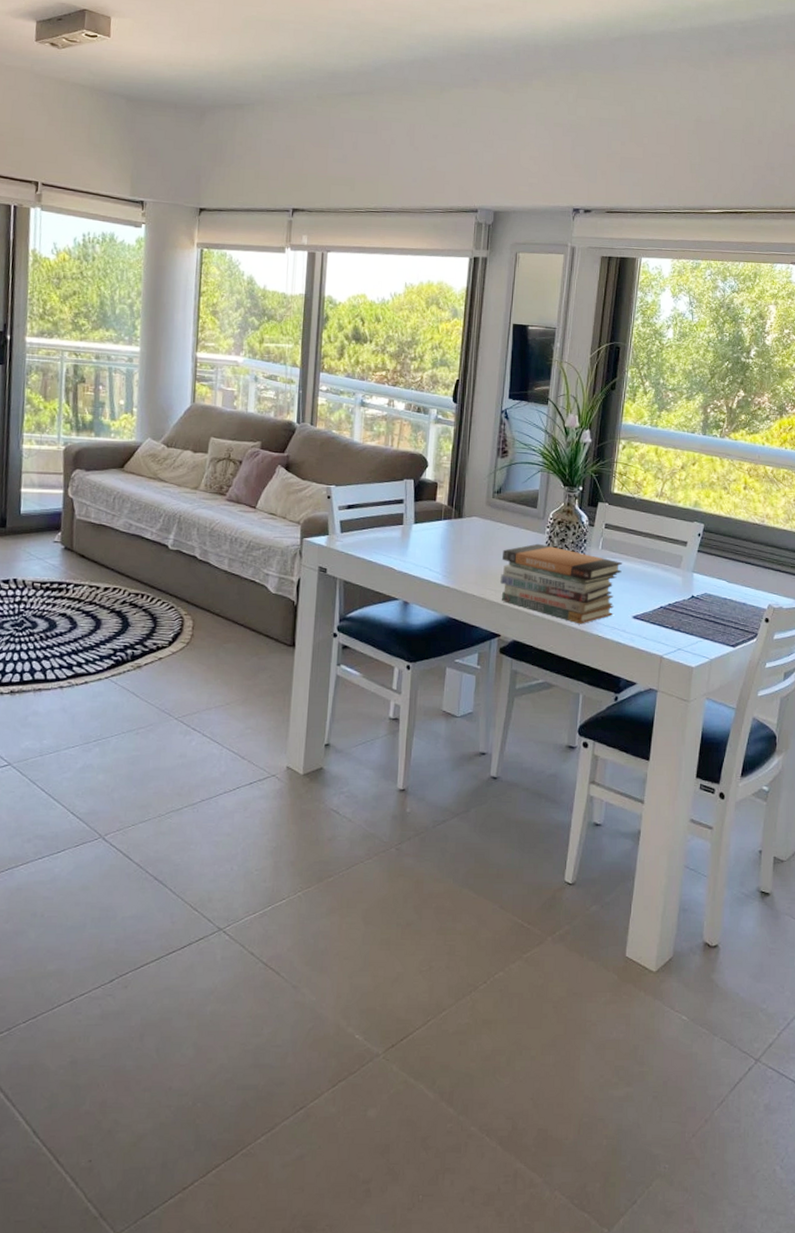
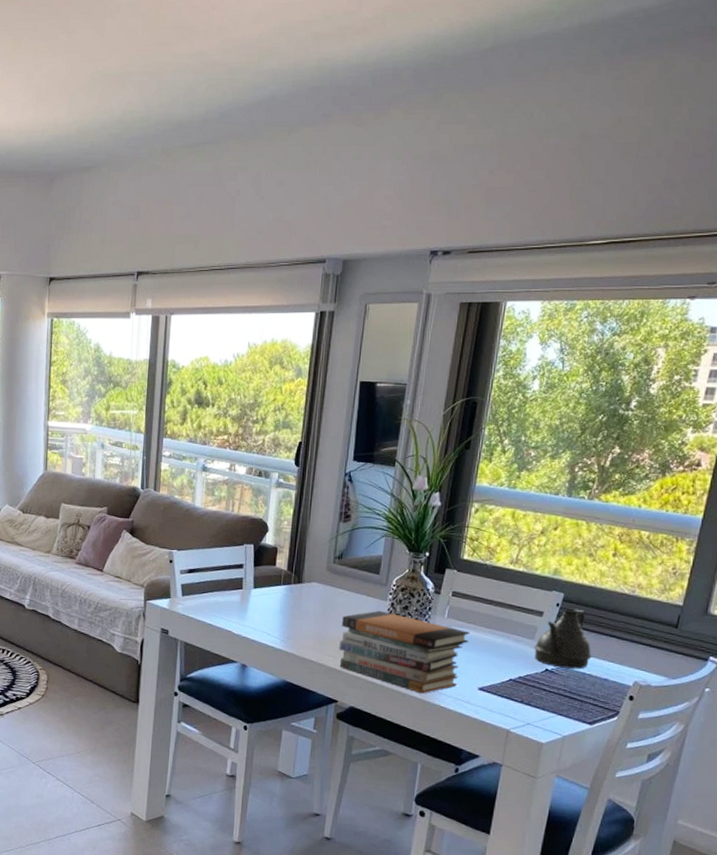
teapot: none [680,538,731,595] -> present [533,609,592,669]

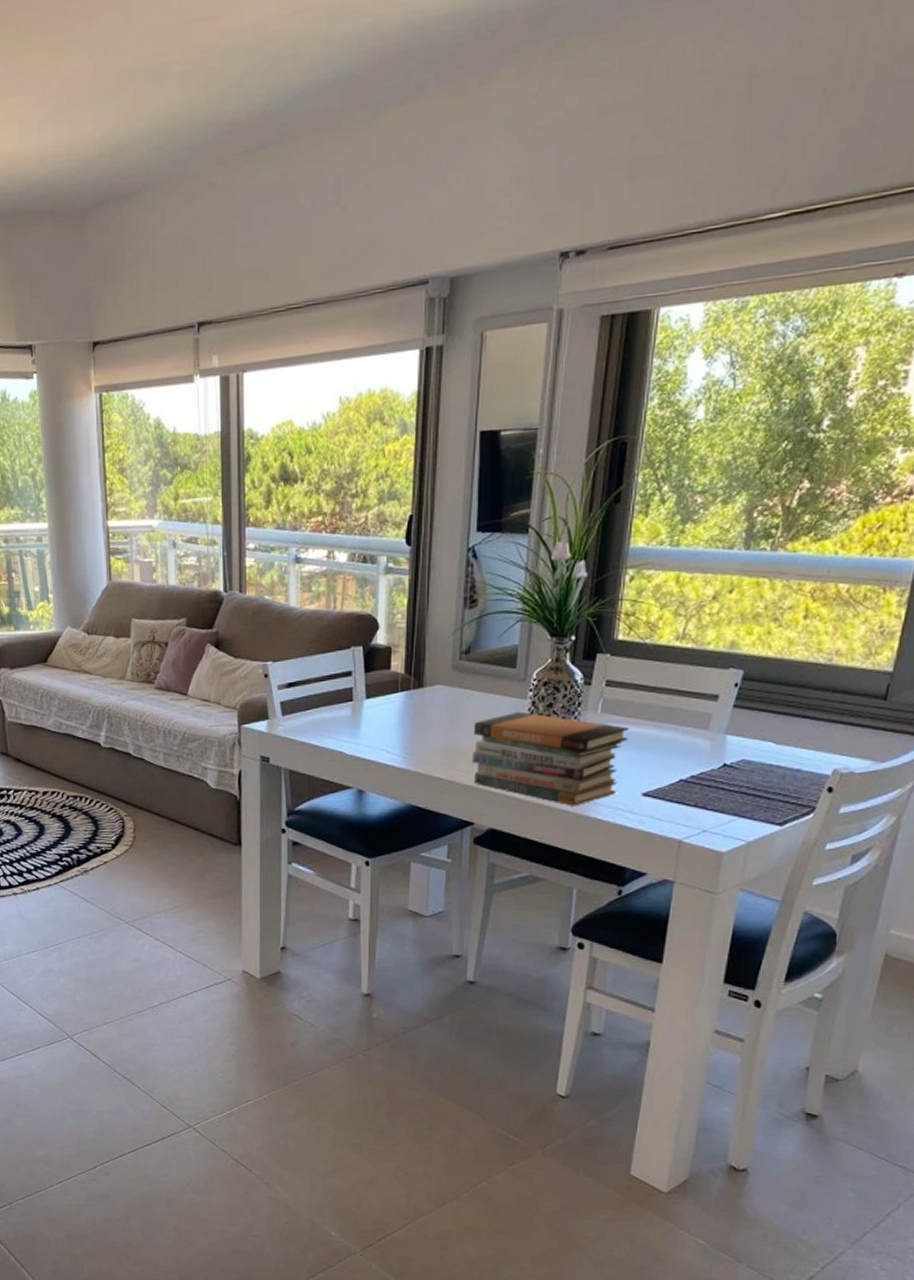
teapot: present [533,609,592,669] -> none [707,687,780,761]

